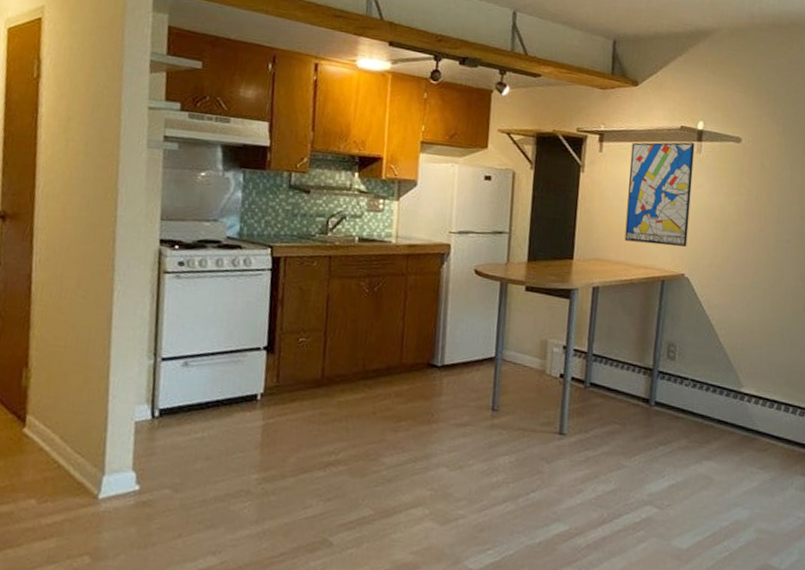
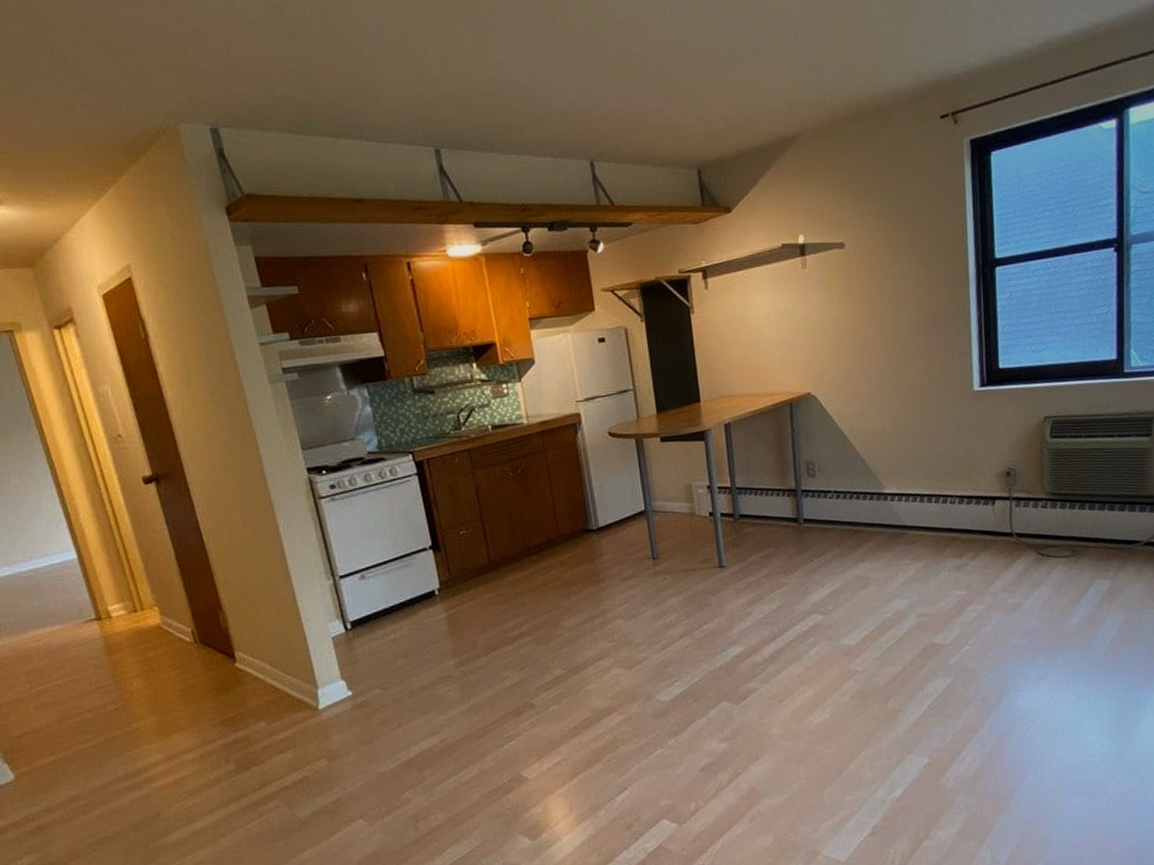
wall art: present [624,142,695,247] -> none [736,259,808,372]

